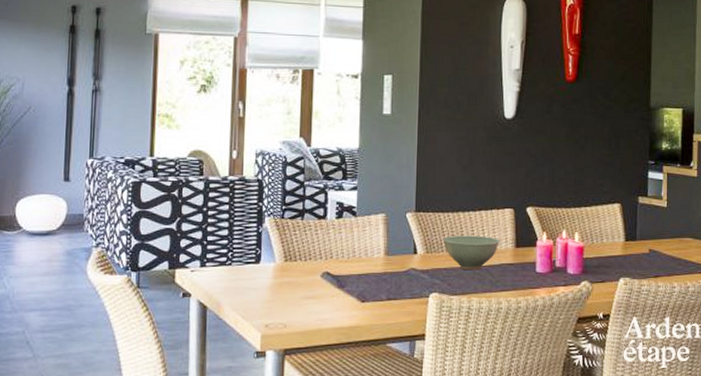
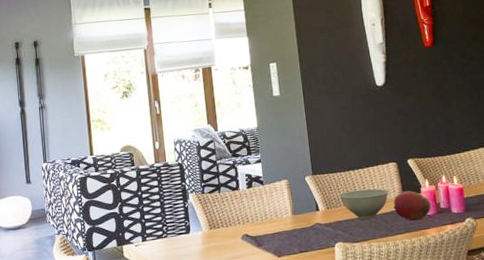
fruit: none [502,243,546,277] -> present [393,190,432,221]

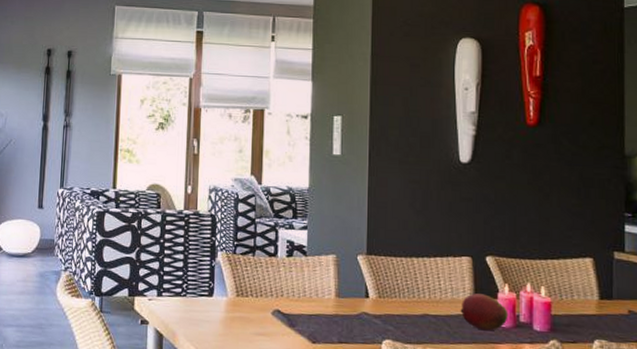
bowl: present [339,188,389,220] -> none [395,281,458,320]

